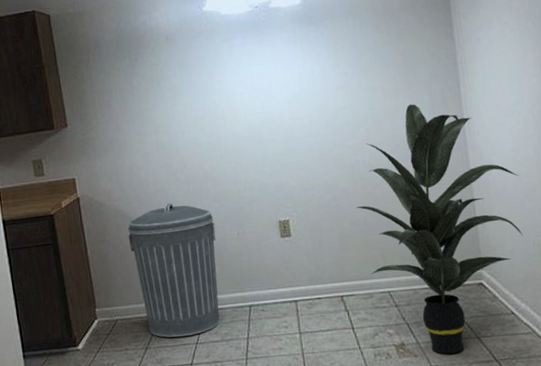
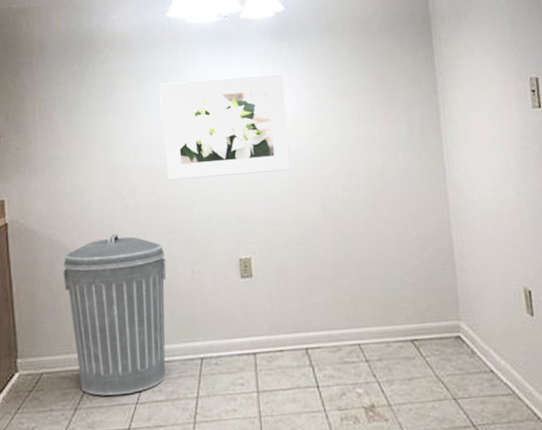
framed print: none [200,55,322,156] -> present [159,73,292,181]
indoor plant: present [355,104,524,354] -> none [325,133,504,418]

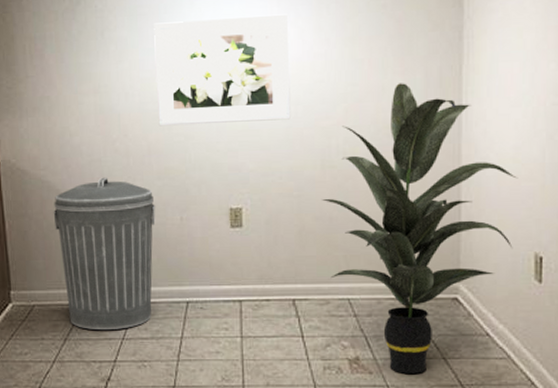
indoor plant: none [325,133,504,418] -> present [321,83,518,374]

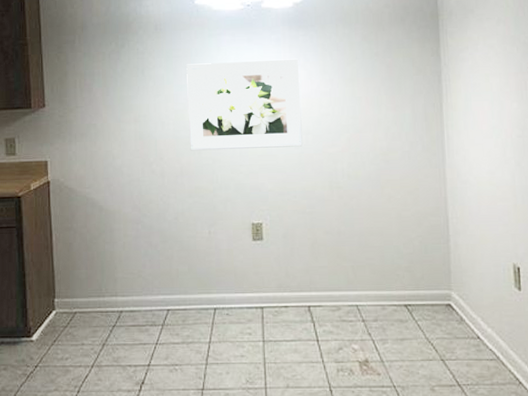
trash can: present [53,177,156,330] -> none [96,195,187,335]
indoor plant: present [321,83,518,374] -> none [330,117,495,375]

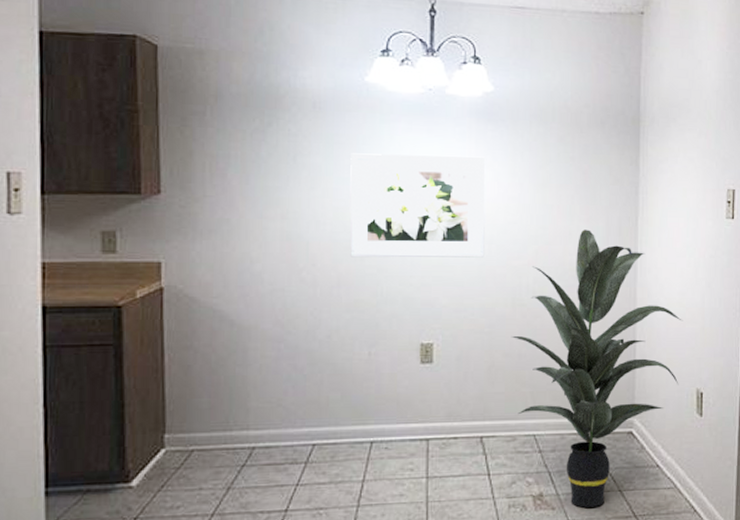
indoor plant: none [330,117,495,375] -> present [511,229,683,508]

